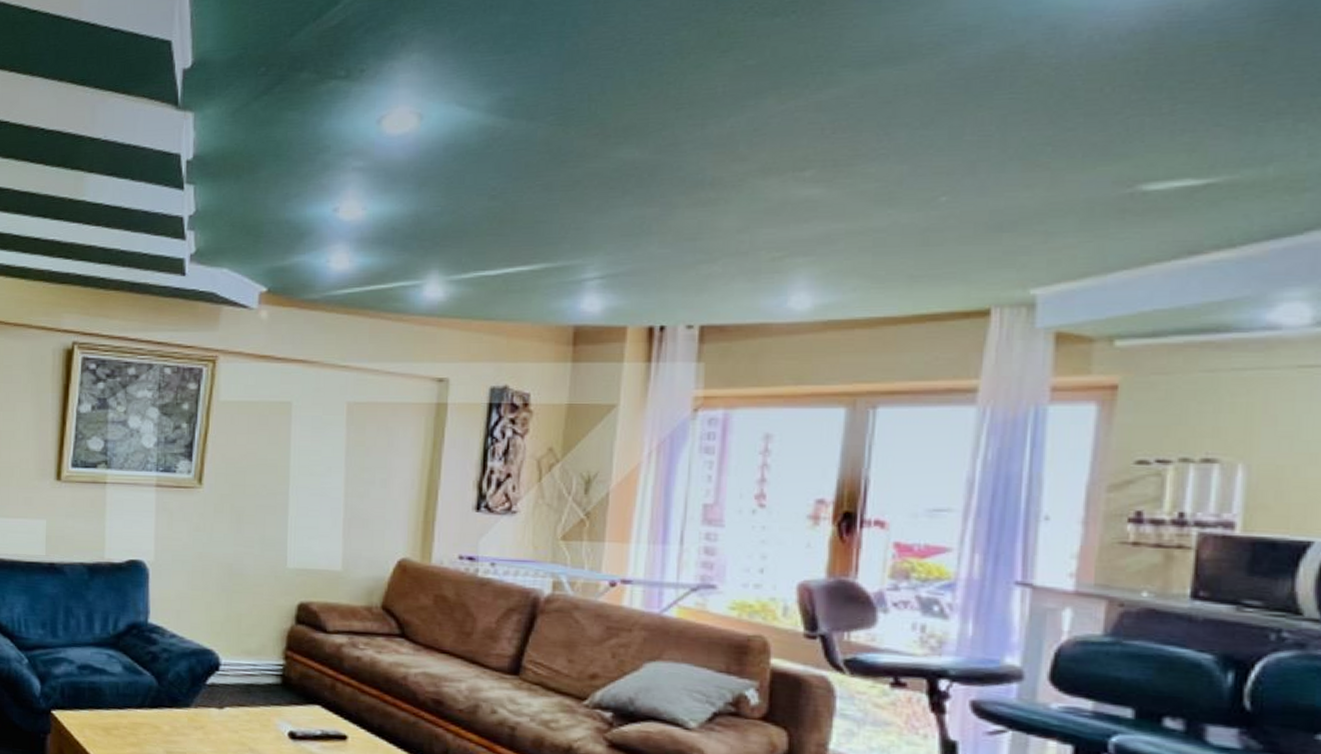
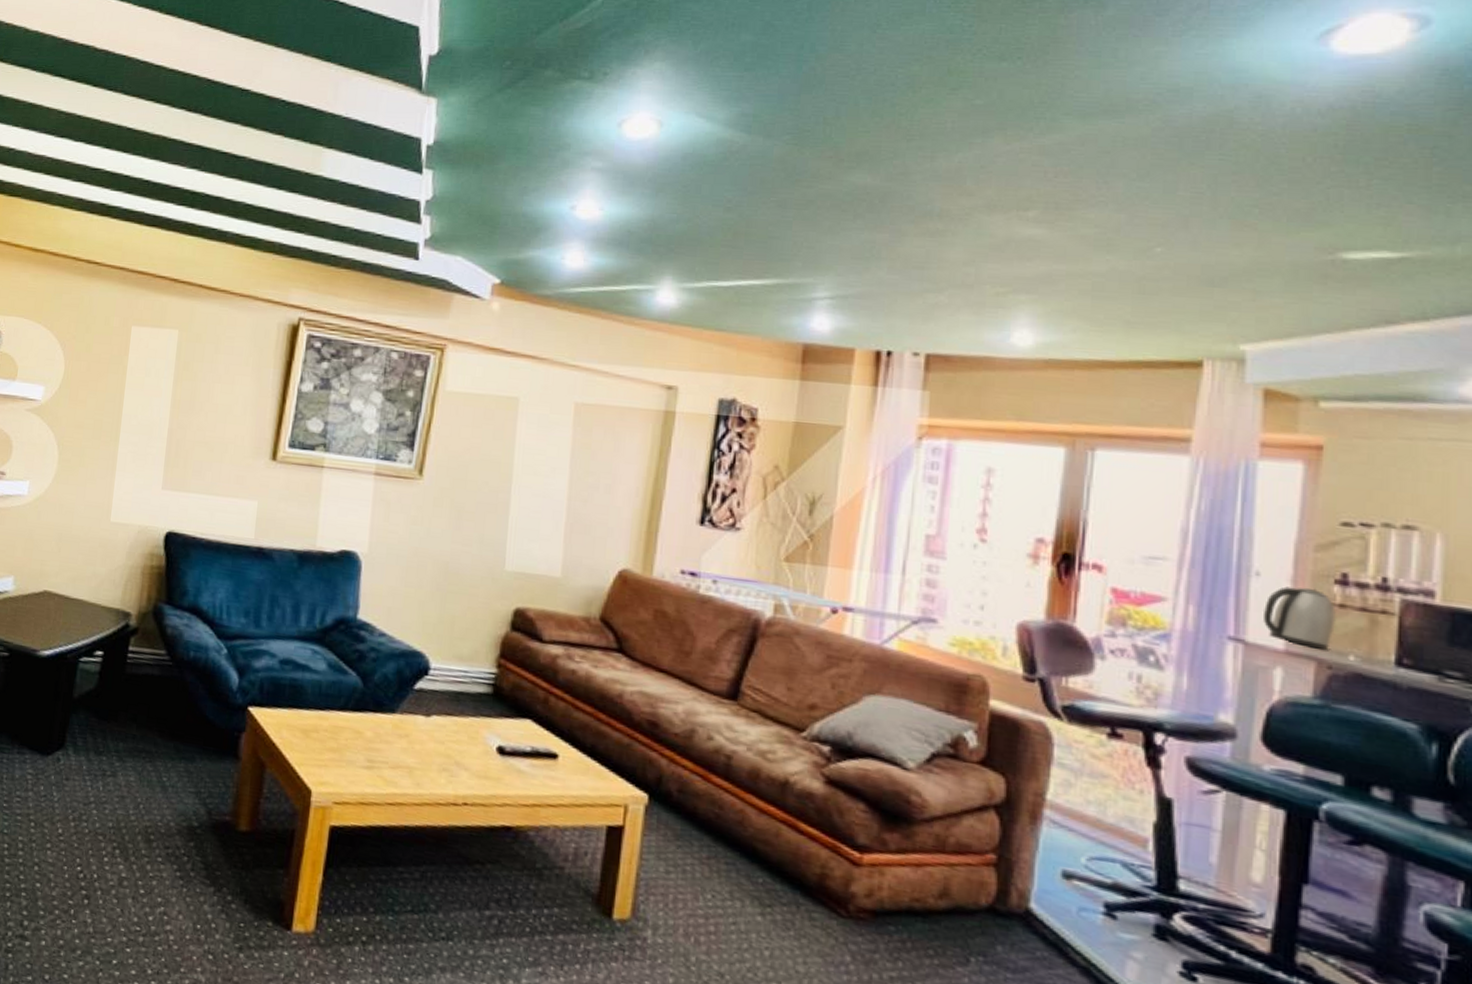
kettle: none [1053,528,1129,588] -> present [1264,586,1336,650]

